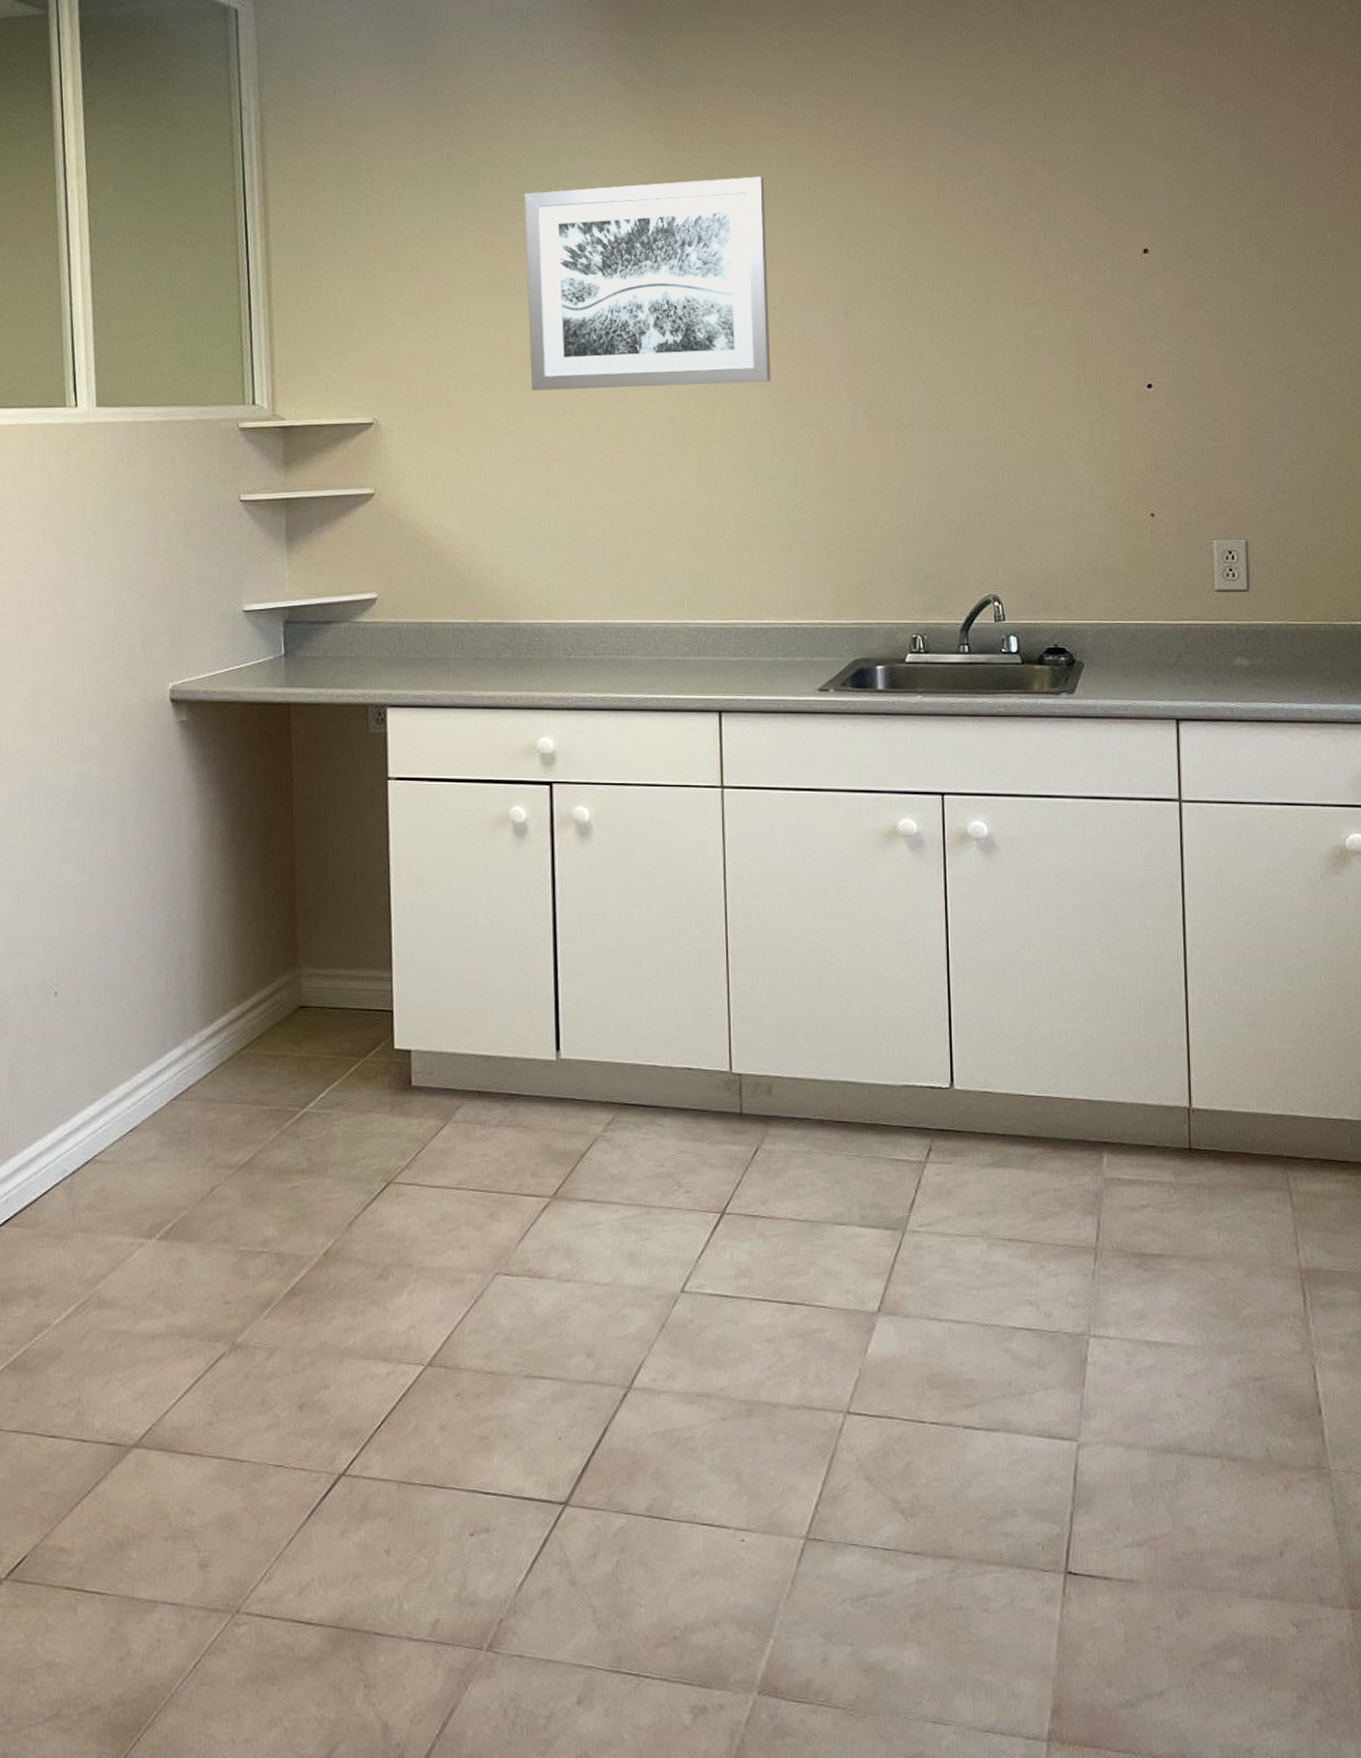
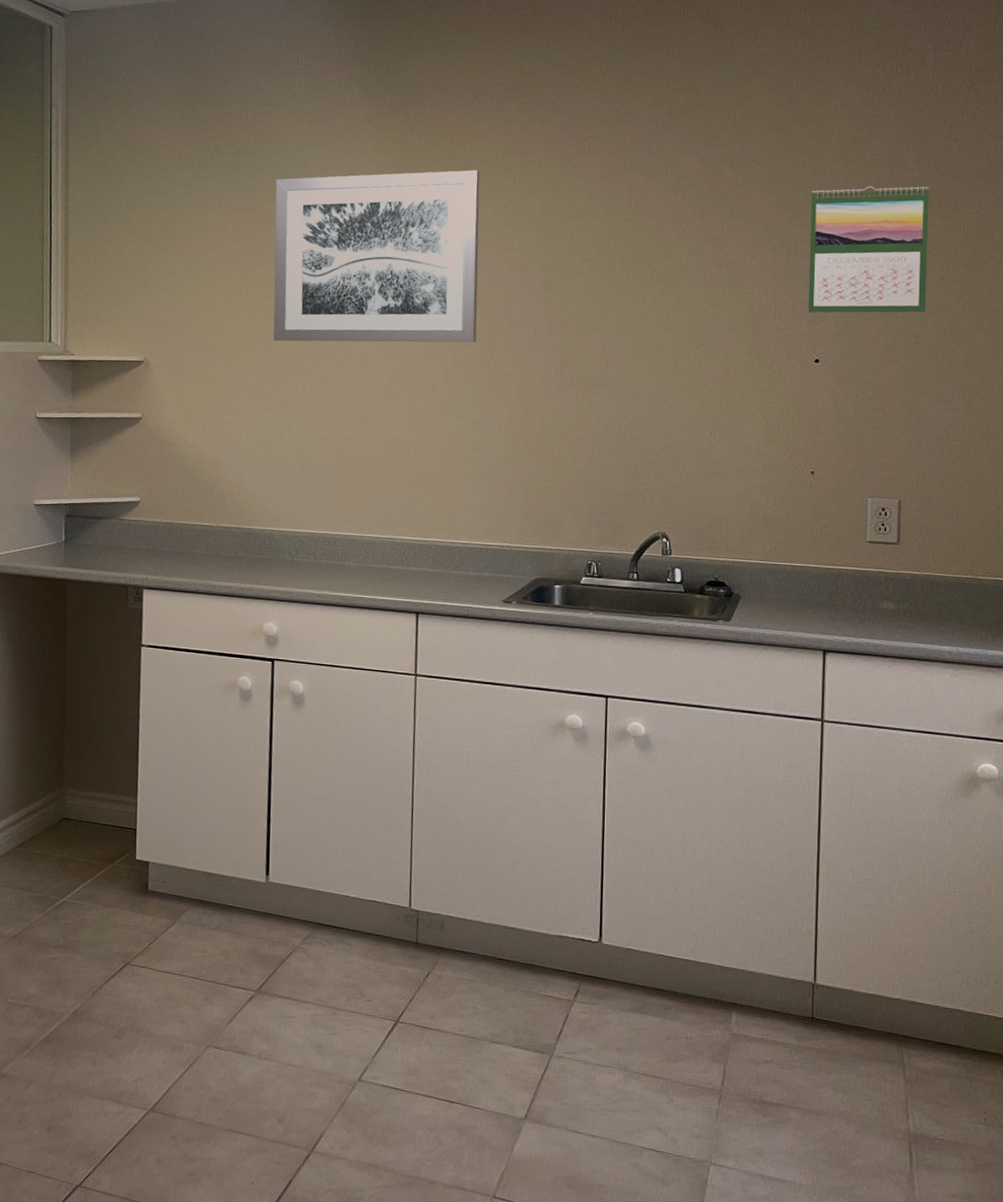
calendar: none [1132,183,1261,331] -> present [808,186,930,313]

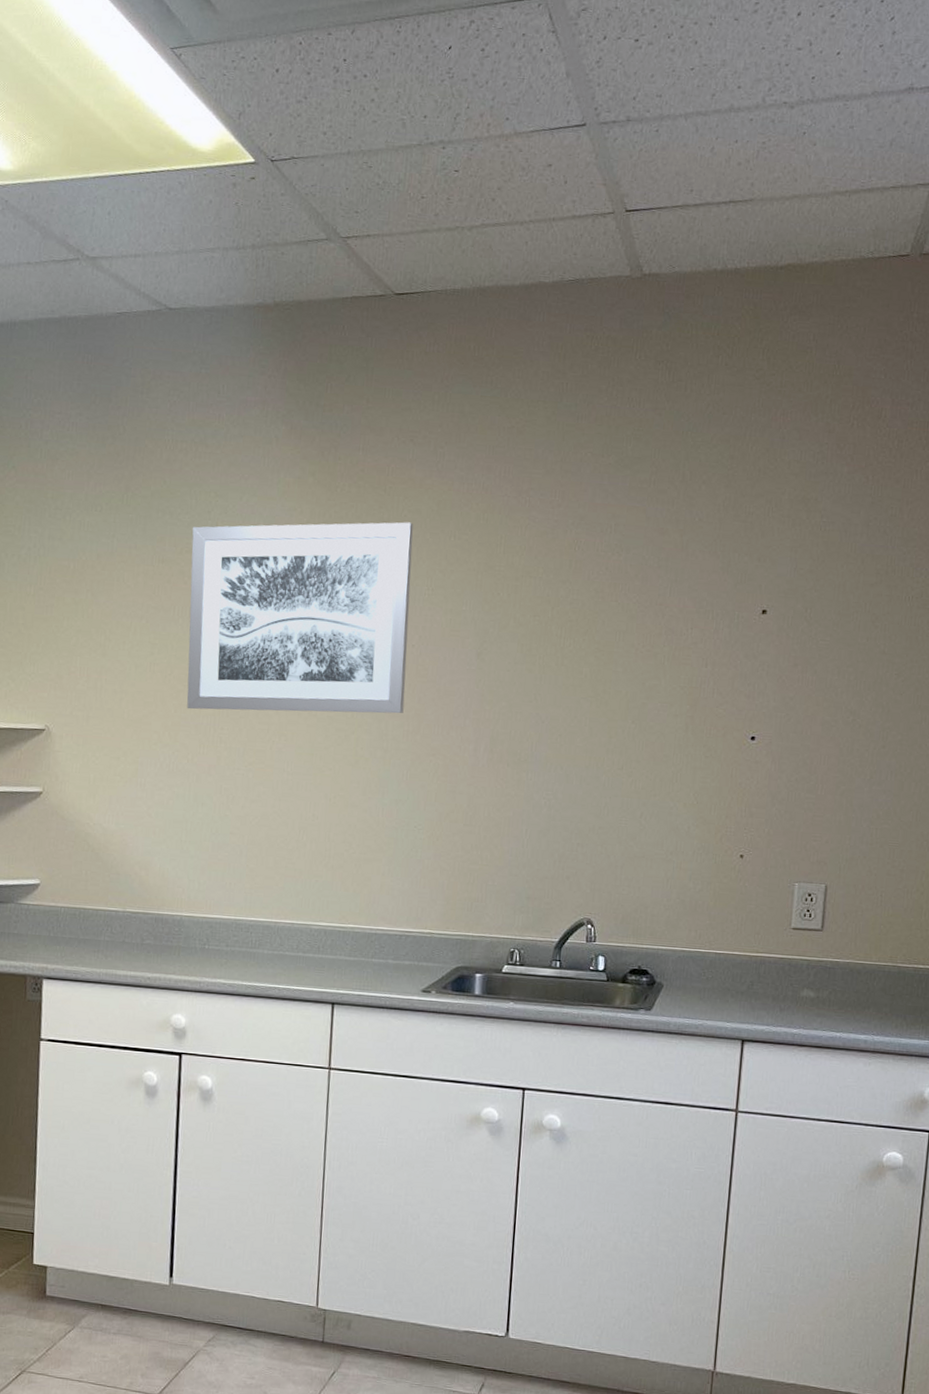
calendar: present [808,186,930,313] -> none [747,551,878,689]

